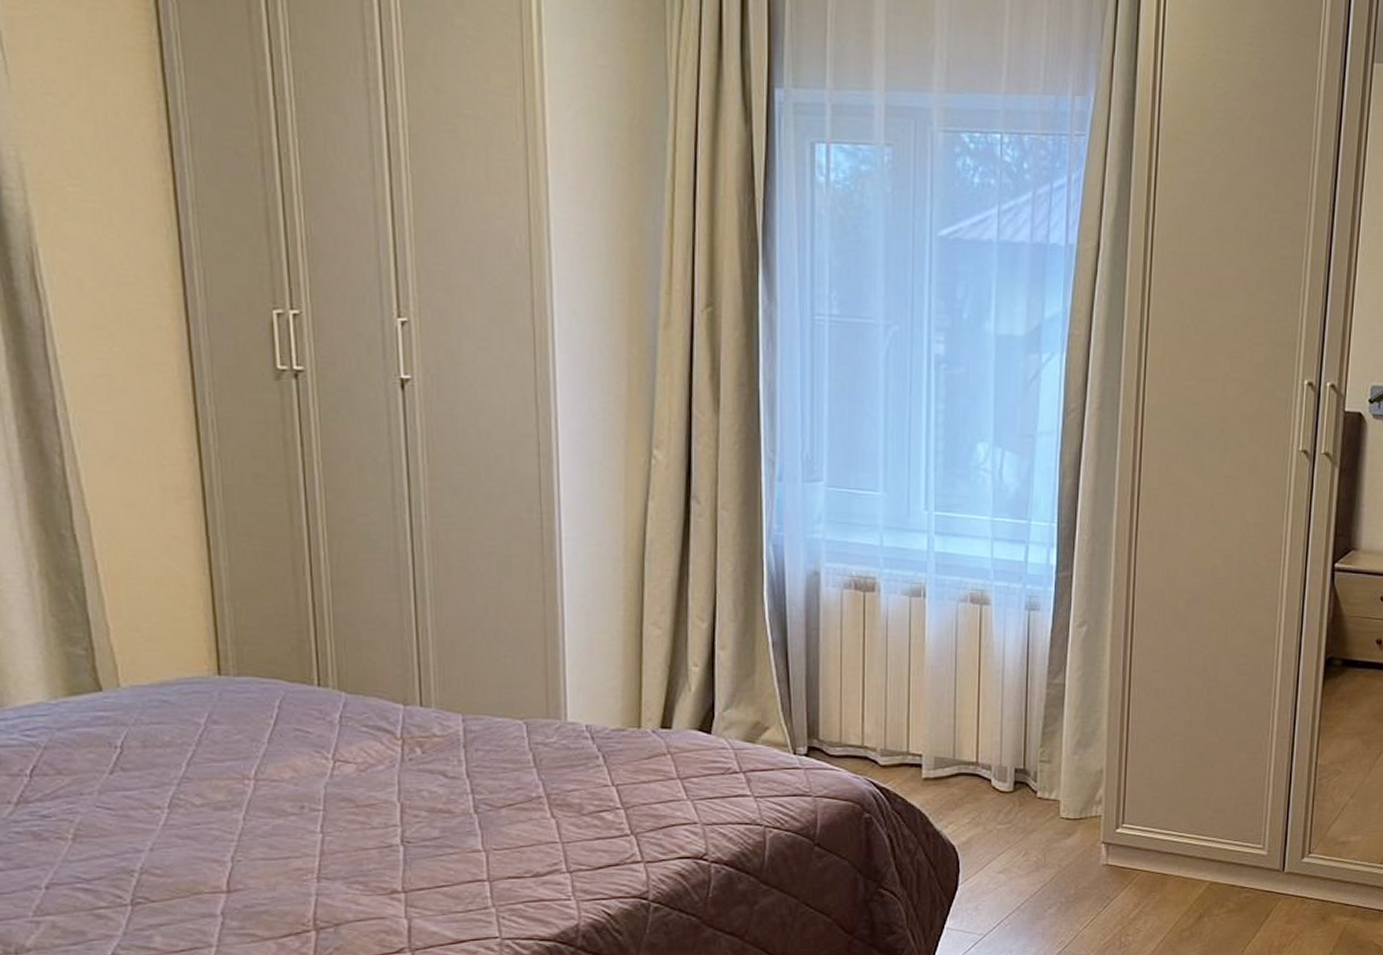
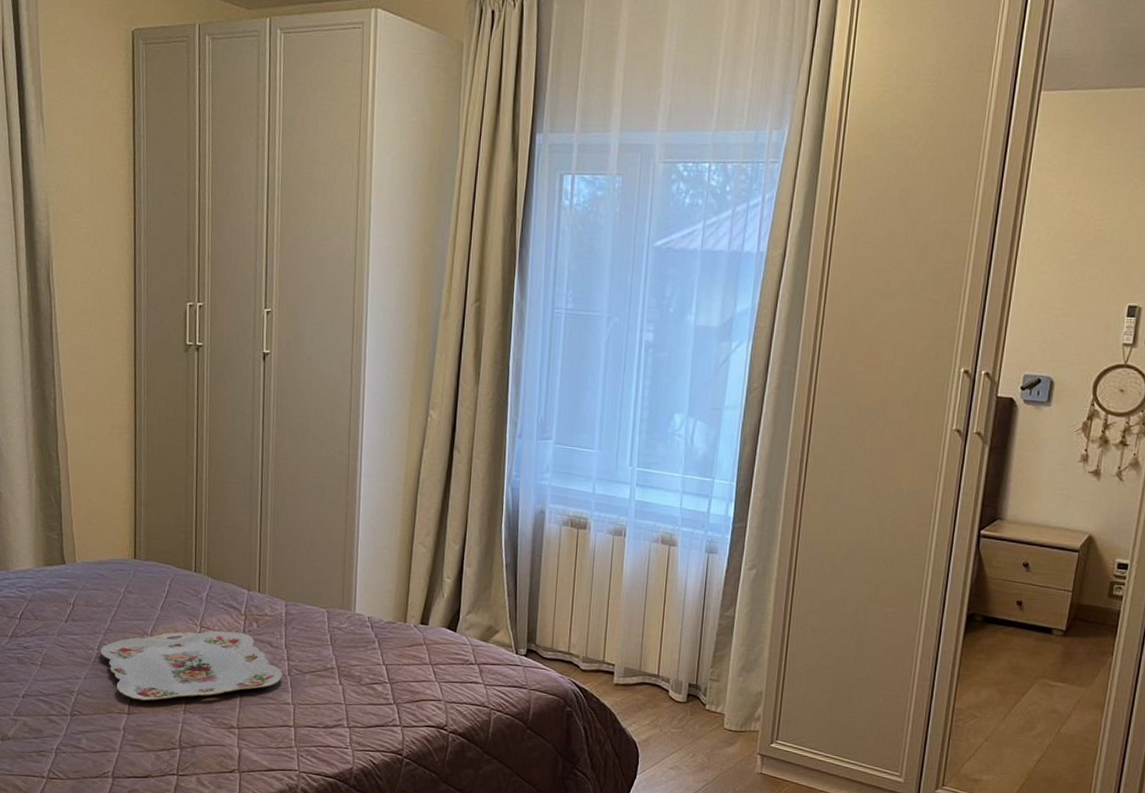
serving tray: none [173,763,467,871] -> present [100,630,283,701]

